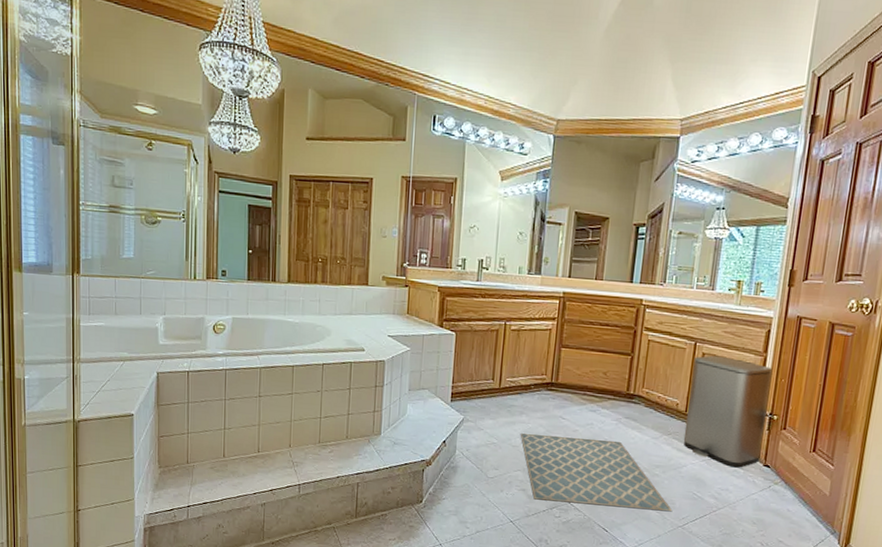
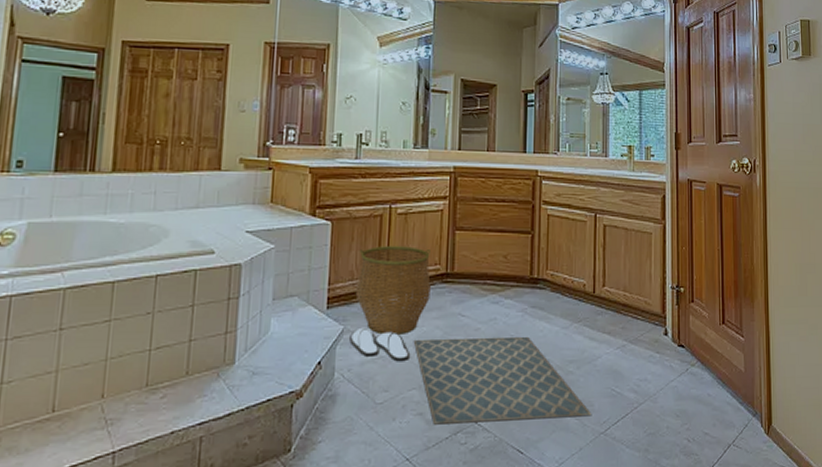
slippers: none [468,419,517,449] -> present [349,327,409,362]
basket: none [474,355,538,428] -> present [355,246,431,335]
pedal bin: present [683,355,773,468] -> none [594,227,673,352]

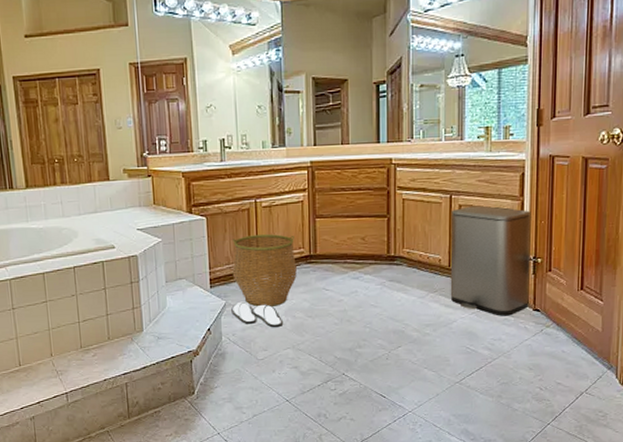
bath mat: present [413,336,592,425] -> none [285,305,448,375]
pedal bin: none [594,227,673,352] -> present [450,205,531,316]

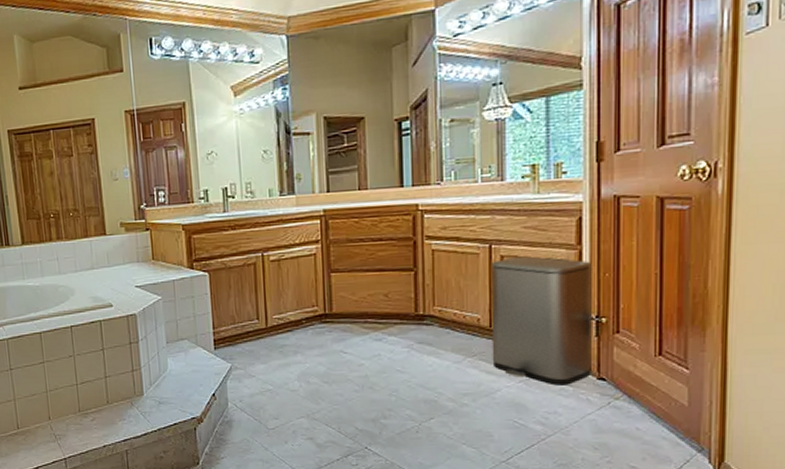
slippers: present [231,301,283,328] -> none [238,364,295,394]
basket: present [232,234,297,307] -> none [237,291,310,371]

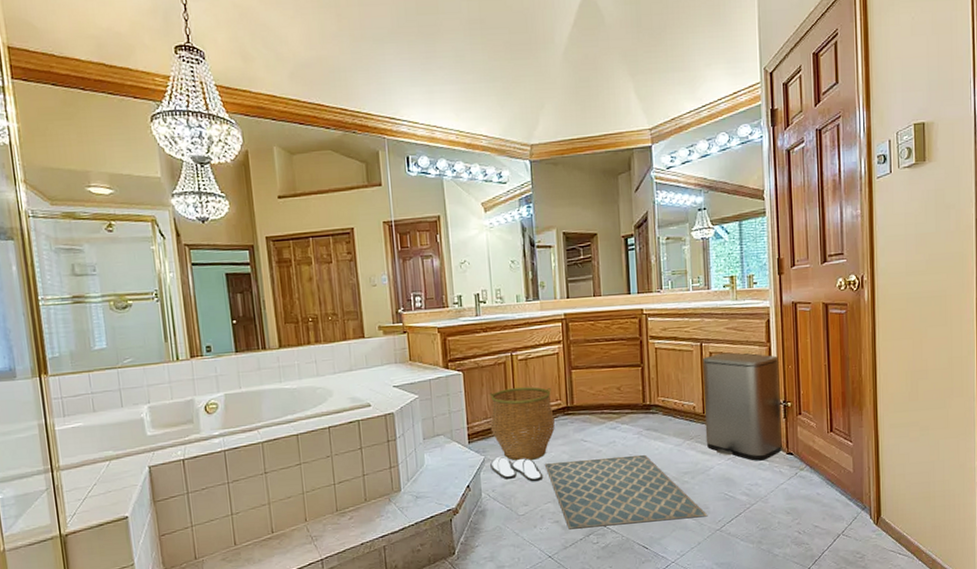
basket: none [237,291,310,371] -> present [489,387,555,461]
slippers: none [238,364,295,394] -> present [490,456,542,482]
bath mat: none [297,371,492,448] -> present [544,454,708,530]

